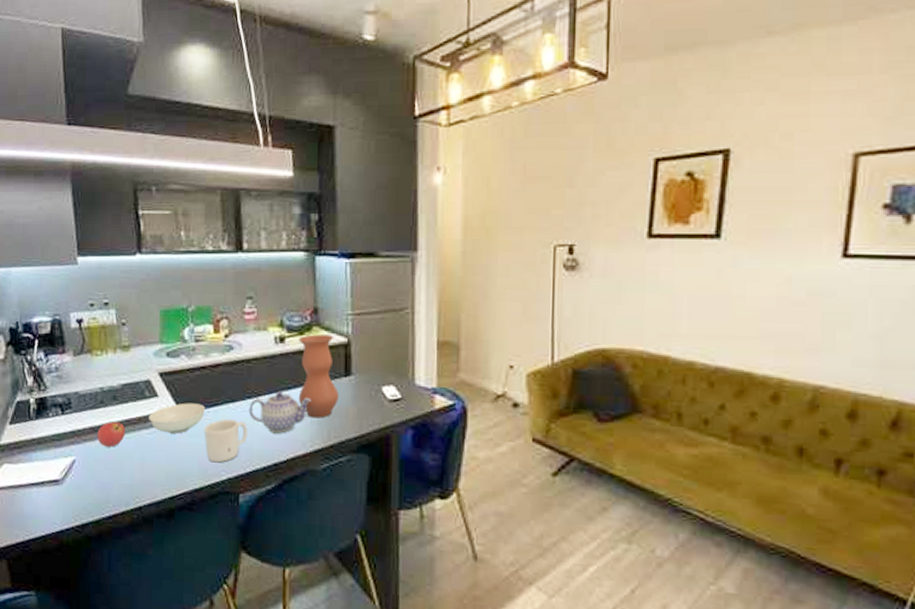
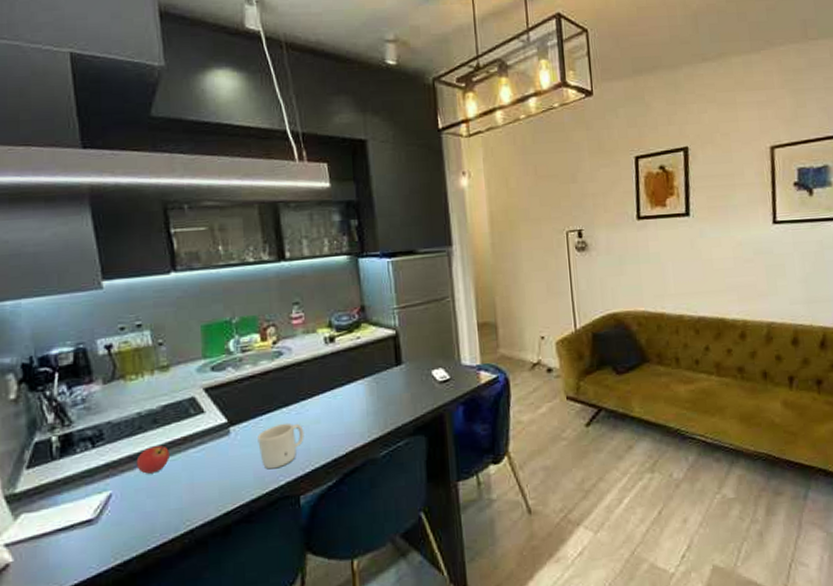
bowl: present [149,403,206,434] -> none [195,413,258,448]
teapot: present [248,391,311,434] -> none [303,388,365,430]
vase: present [298,334,339,418] -> none [348,329,392,410]

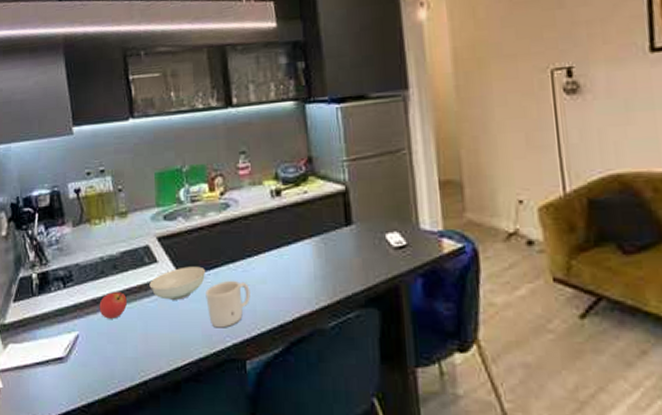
bowl: none [195,413,258,448] -> present [149,266,206,300]

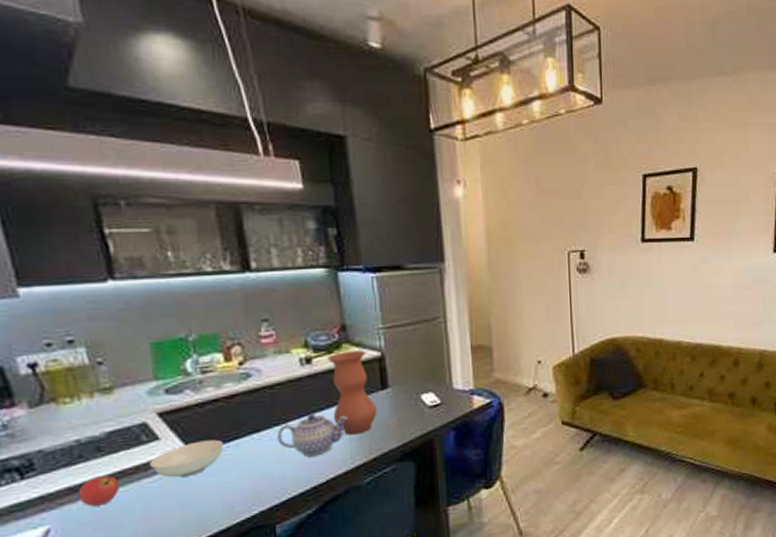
mug: present [206,281,251,328] -> none [224,450,279,499]
teapot: none [249,246,313,292] -> present [277,413,348,457]
vase: none [295,184,341,273] -> present [327,350,377,435]

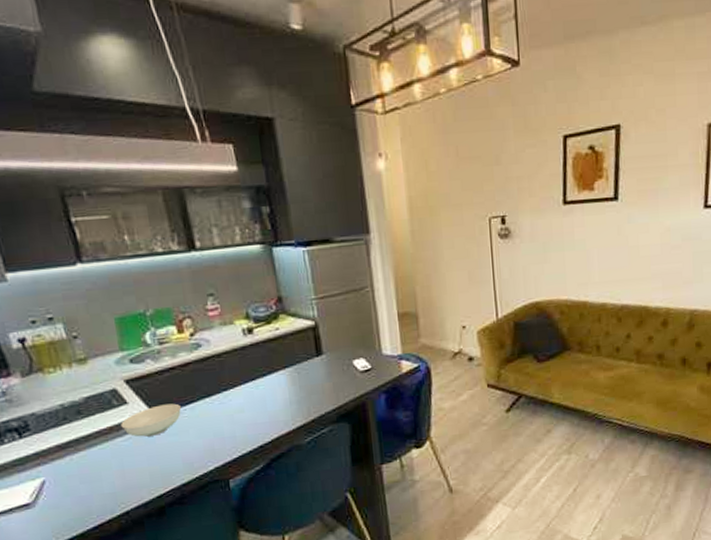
fruit: present [78,476,121,507] -> none [65,435,99,462]
teapot: present [277,413,348,457] -> none [226,378,287,419]
vase: present [327,350,377,435] -> none [266,320,314,399]

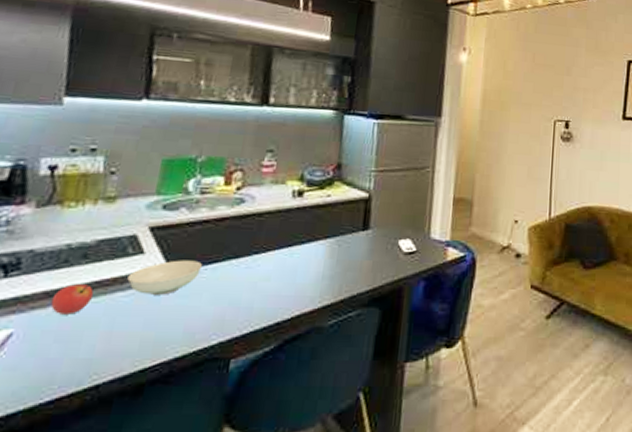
fruit: none [65,435,99,462] -> present [50,284,94,315]

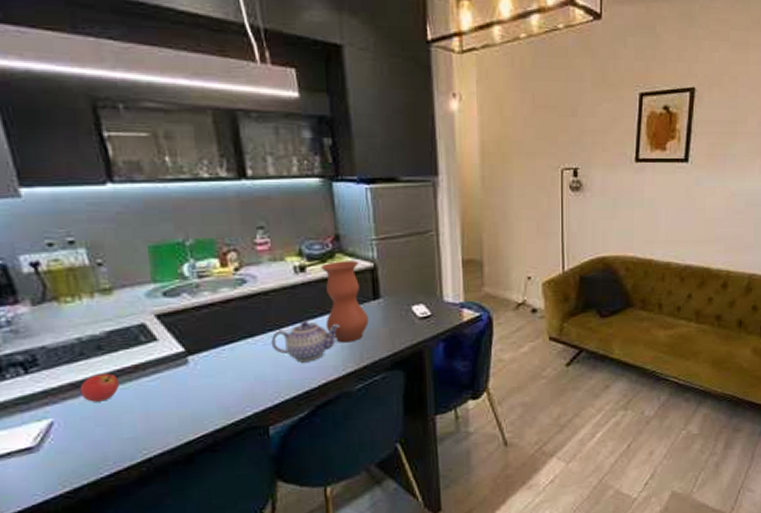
bowl: present [127,260,203,295] -> none [148,342,220,378]
teapot: none [253,245,325,290] -> present [271,320,340,363]
vase: none [311,189,356,273] -> present [320,261,369,343]

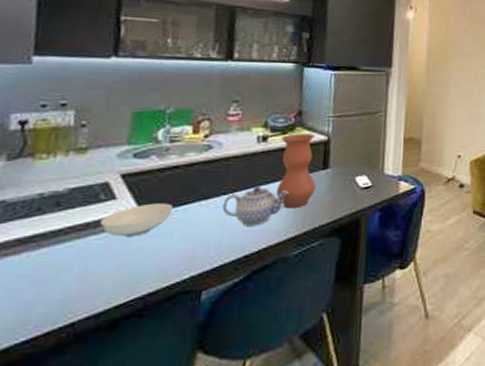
fruit: present [80,373,120,402] -> none [24,230,68,260]
bowl: none [148,342,220,378] -> present [100,203,174,237]

